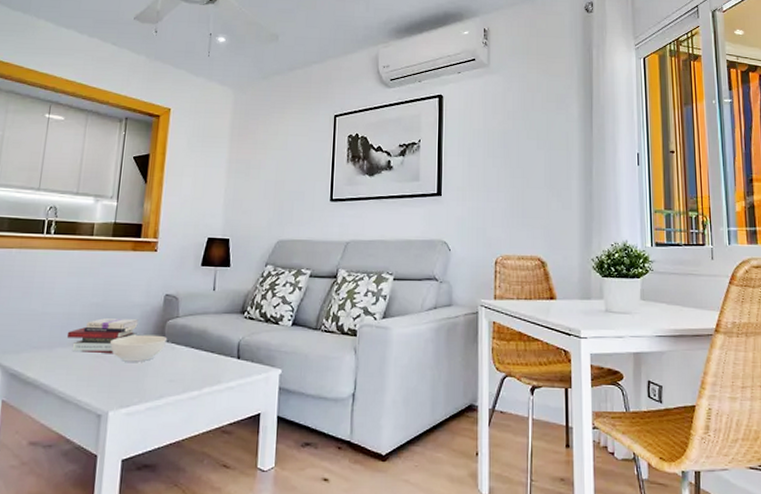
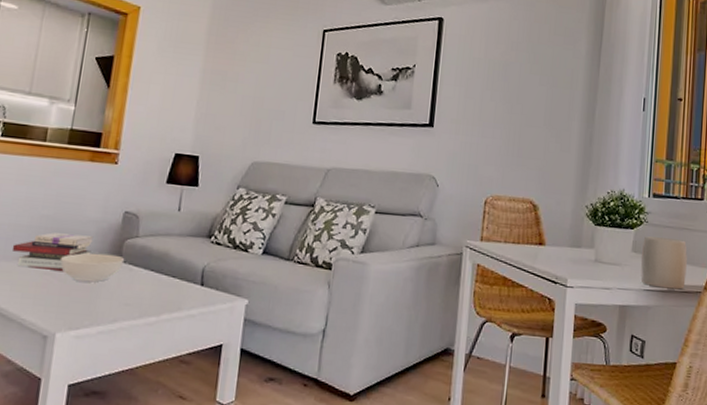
mug: none [649,284,696,334] -> present [640,236,687,290]

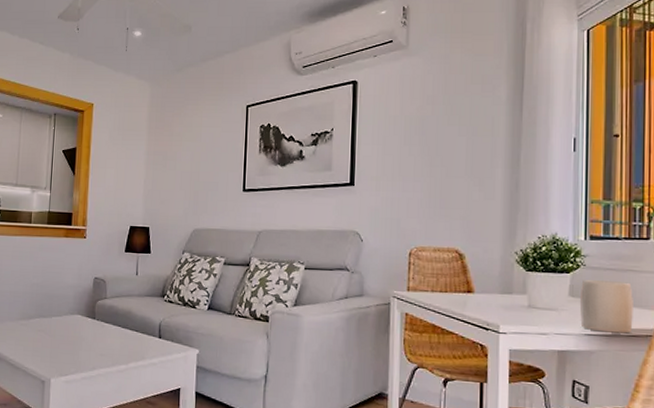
books: present [12,233,94,271] -> none [14,297,72,328]
bowl: present [59,253,125,283] -> none [49,313,98,337]

